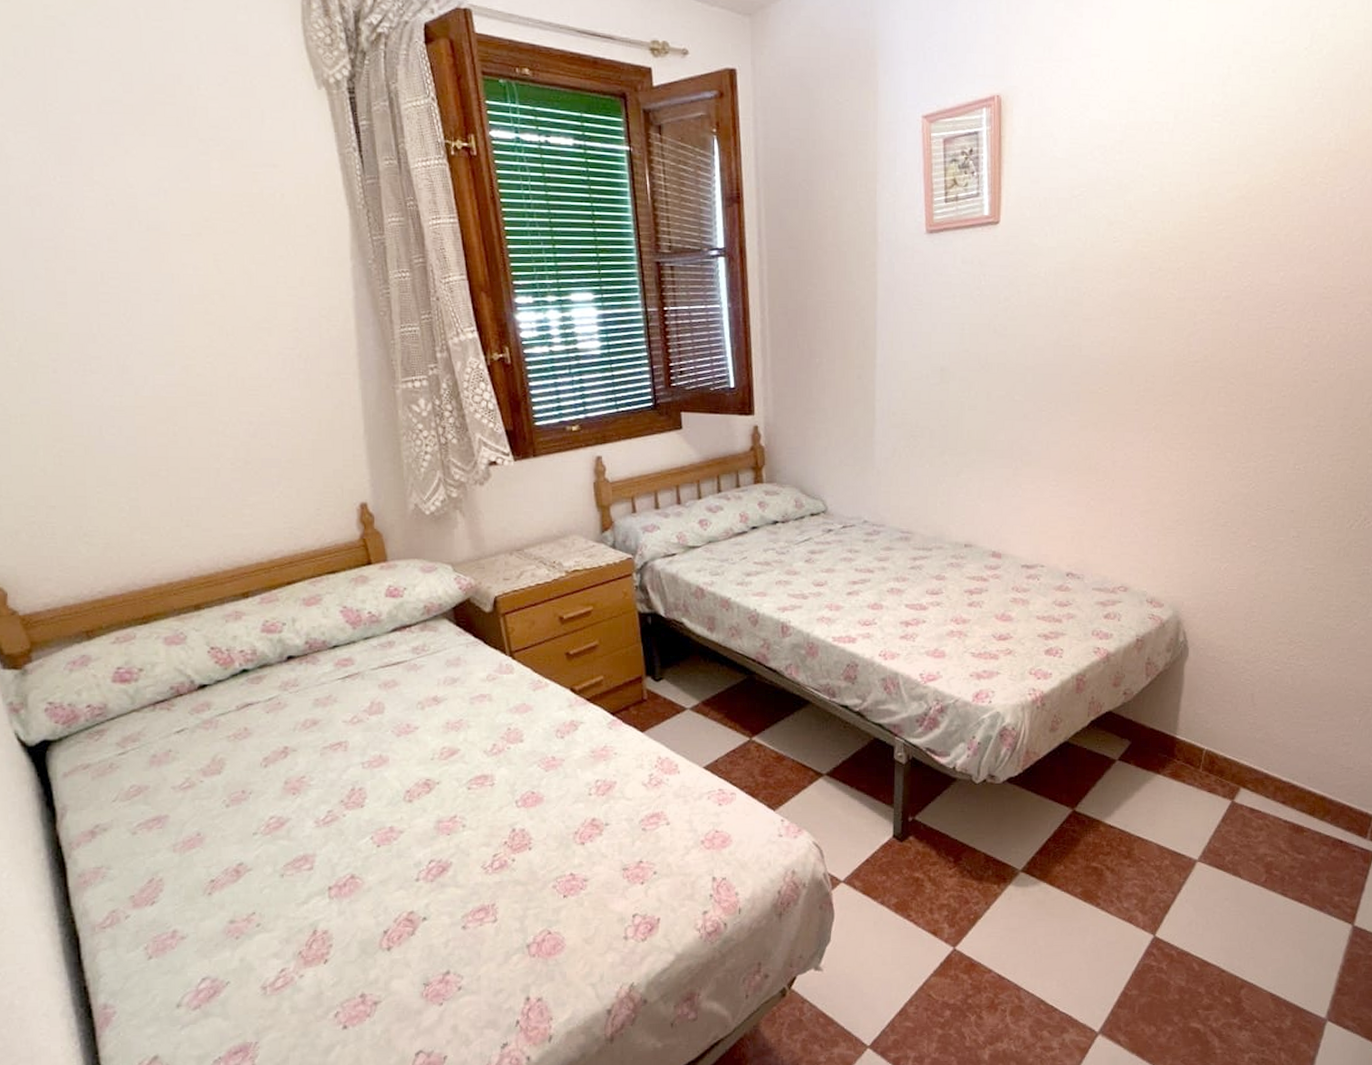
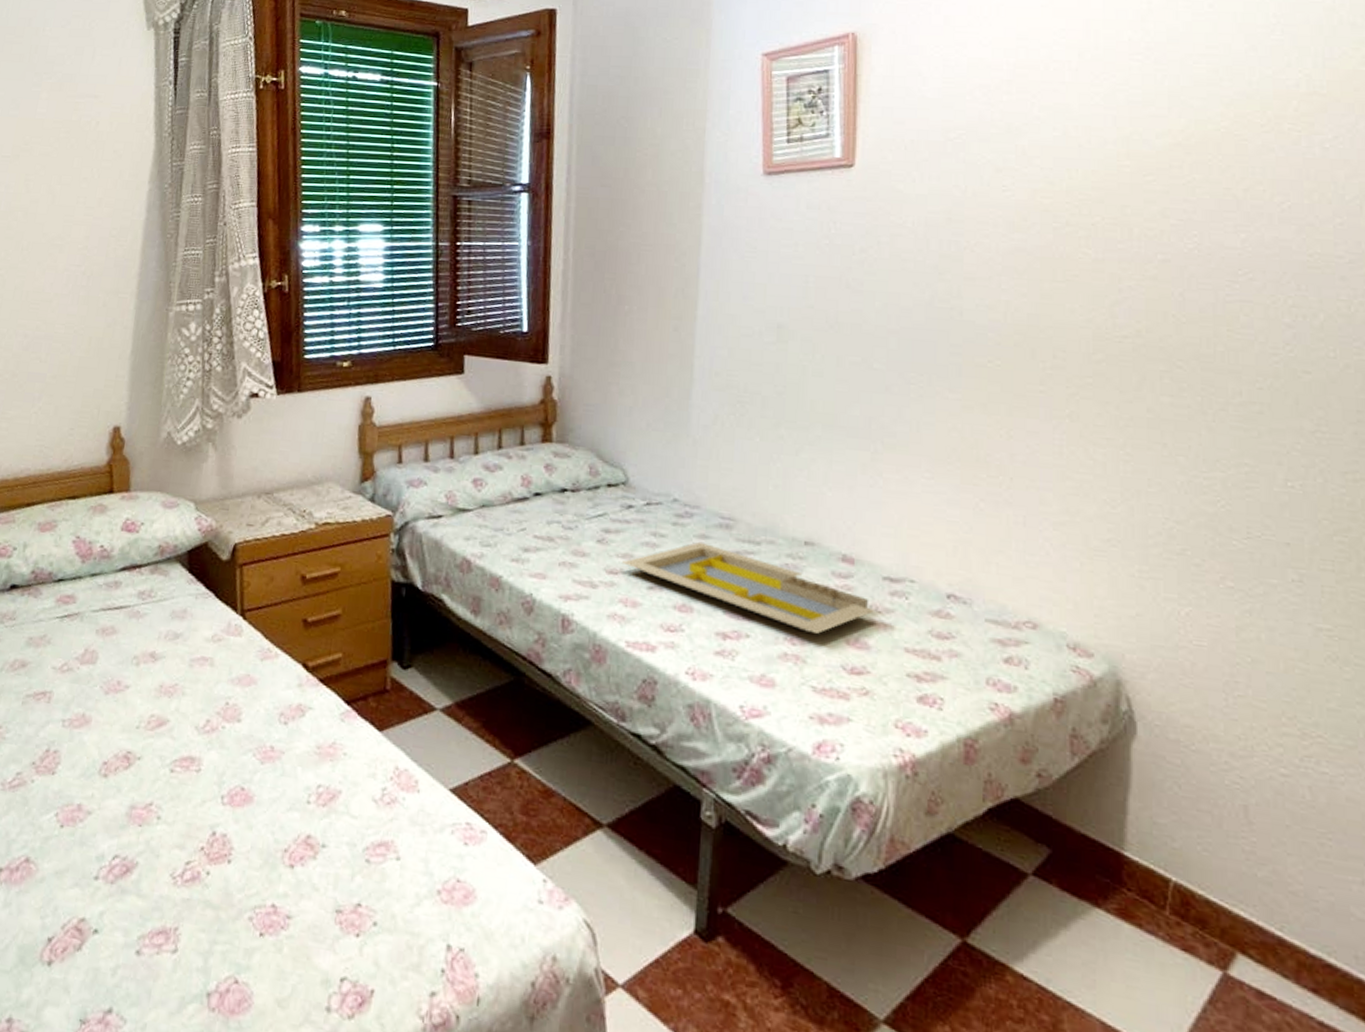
serving tray: none [825,553,1015,613] -> present [621,541,874,634]

